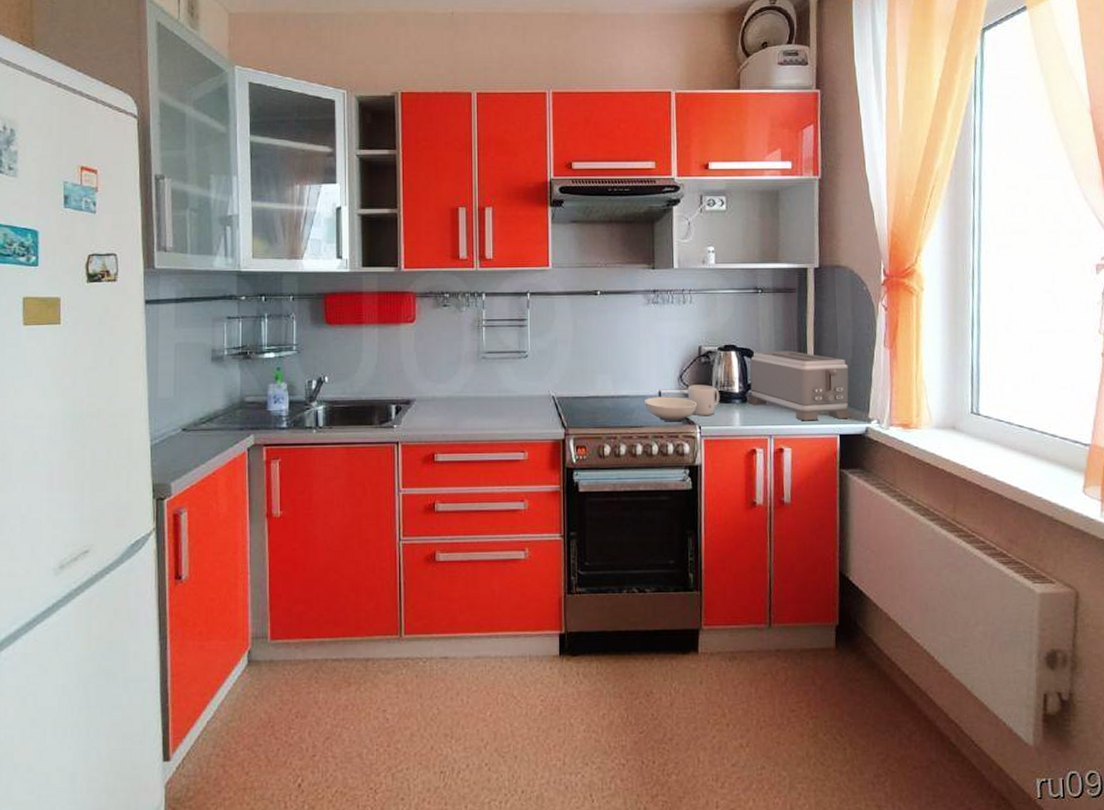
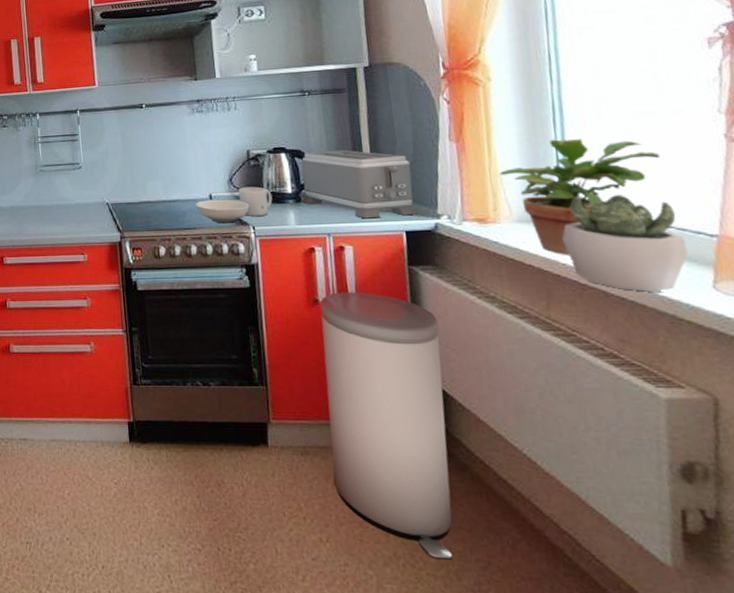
pedal bin: none [757,494,862,755] -> present [320,292,454,560]
potted plant: none [924,350,1052,462] -> present [500,139,660,257]
succulent plant: none [971,404,1067,497] -> present [562,195,688,293]

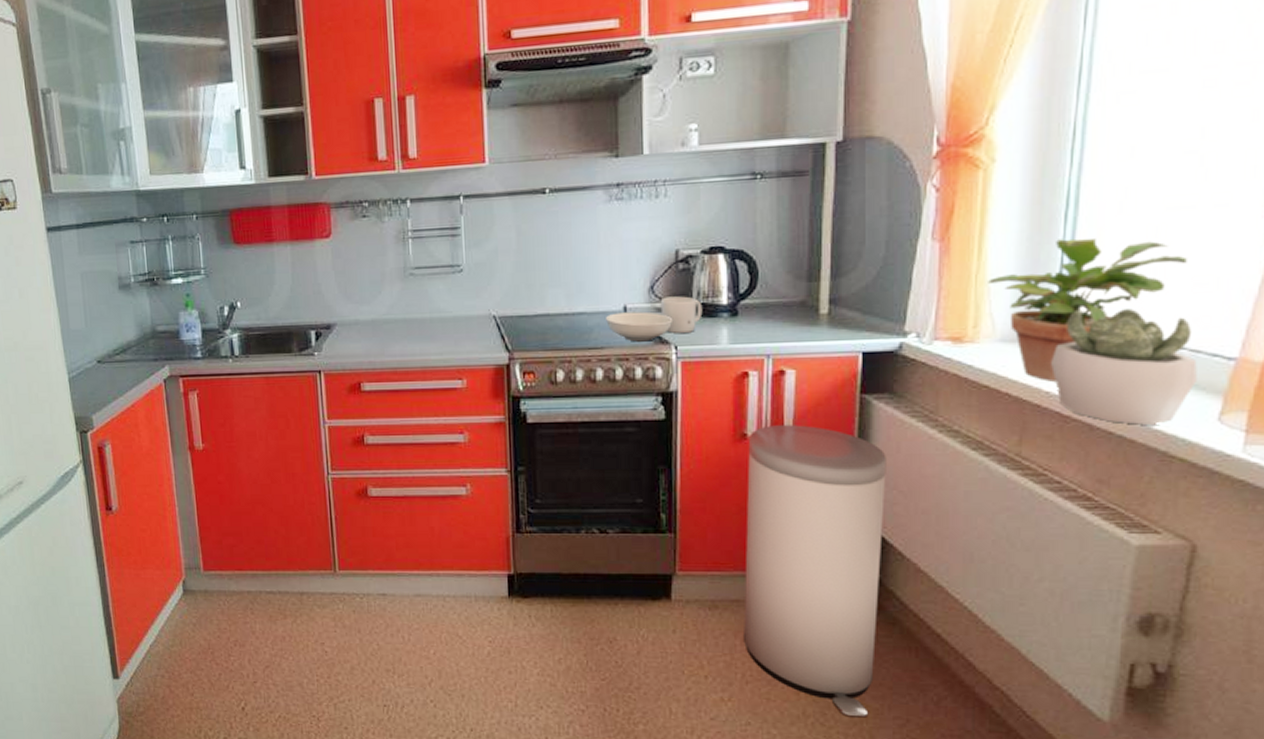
toaster: present [301,149,419,219] -> none [739,250,881,337]

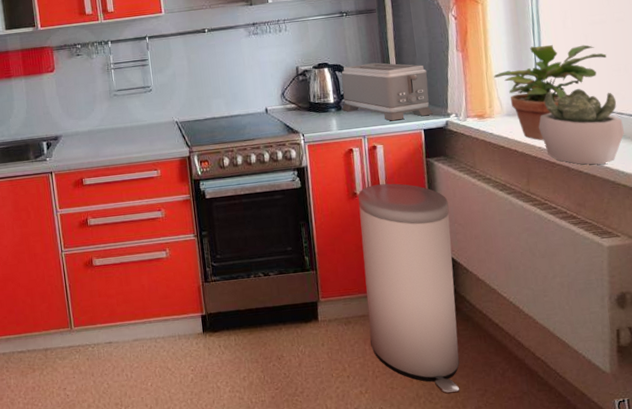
bowl: present [605,311,673,342] -> none [253,111,300,133]
mug: present [660,296,703,333] -> none [289,99,319,125]
toaster: none [739,250,881,337] -> present [341,62,434,121]

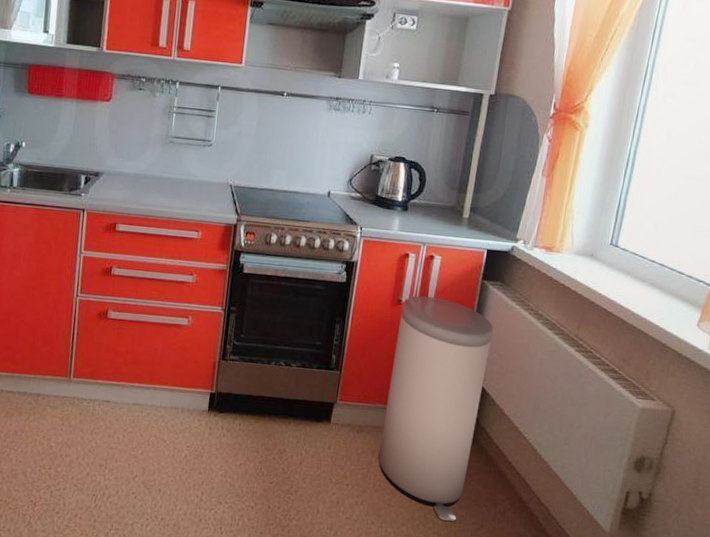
toaster: present [341,62,434,121] -> none [408,166,506,236]
potted plant: present [494,44,606,141] -> none [573,188,692,288]
succulent plant: present [539,89,624,165] -> none [604,238,690,325]

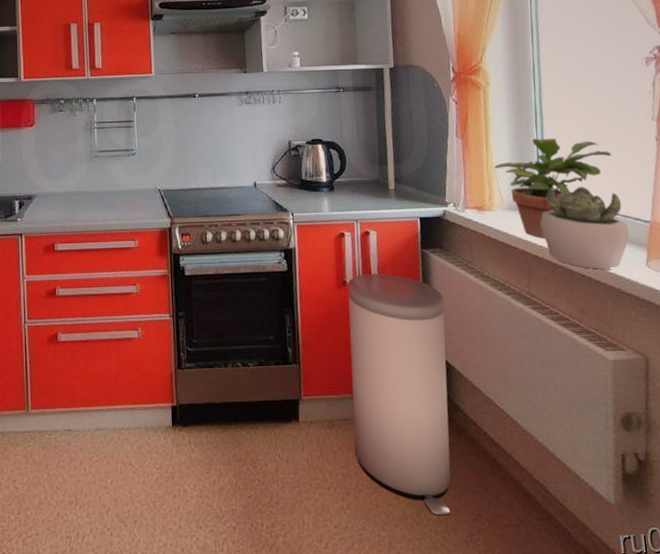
potted plant: none [573,188,692,288] -> present [494,138,611,240]
succulent plant: none [604,238,690,325] -> present [540,187,630,270]

